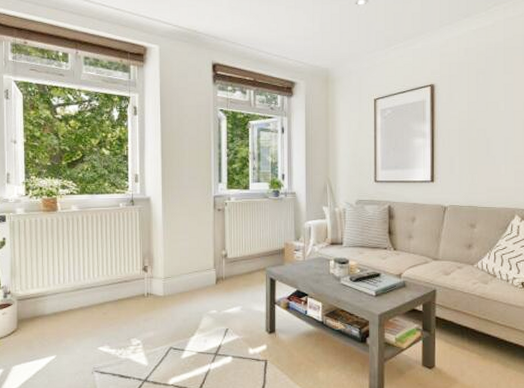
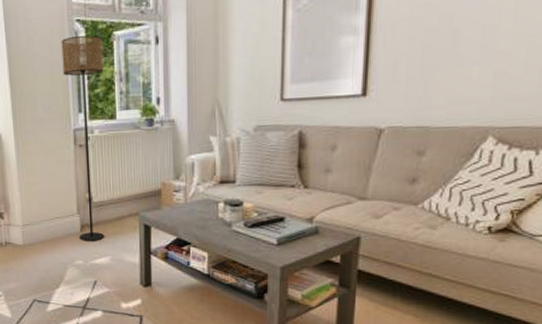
floor lamp: none [207,122,240,293] -> present [61,35,105,241]

